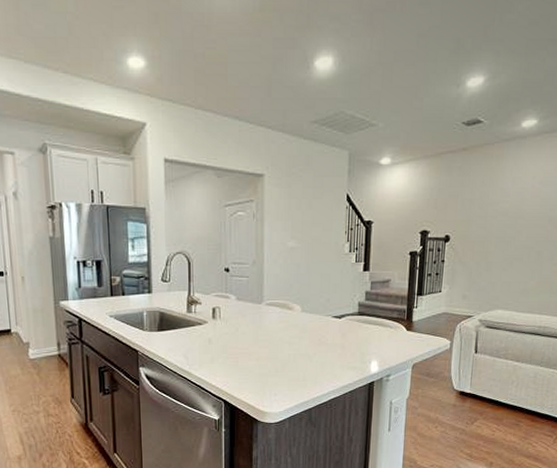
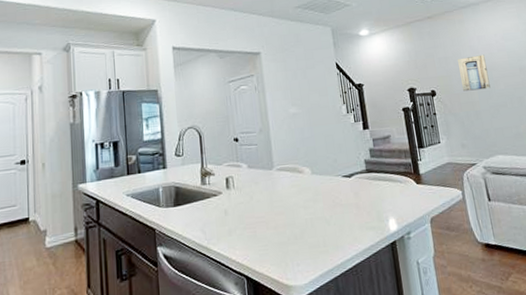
wall art: none [479,199,515,239] -> present [458,54,491,91]

